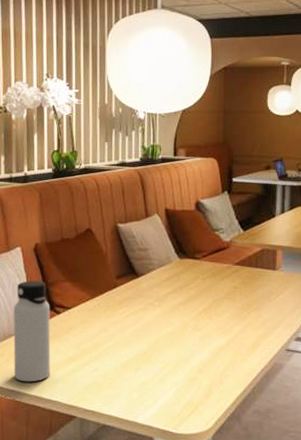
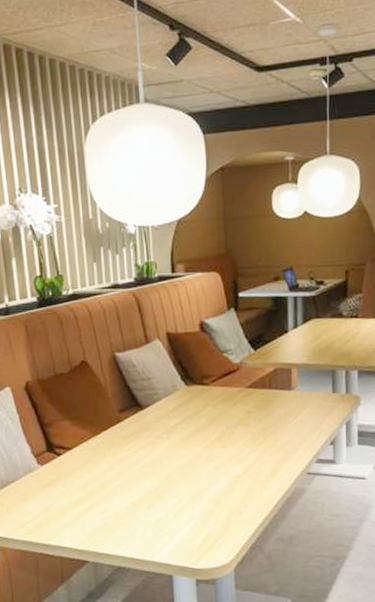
water bottle: present [13,280,51,382] -> none [9,422,56,530]

